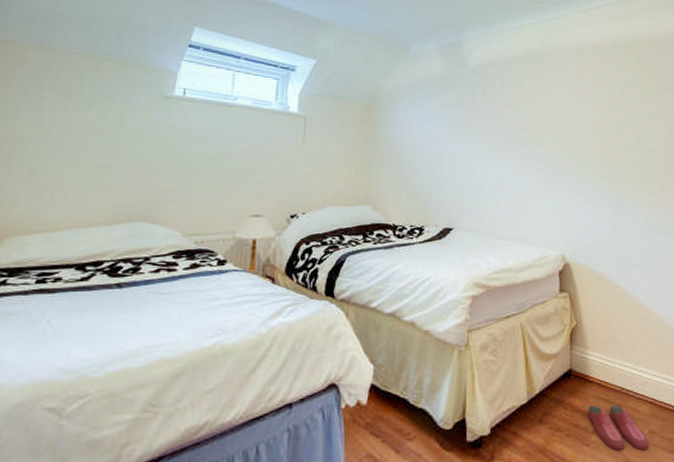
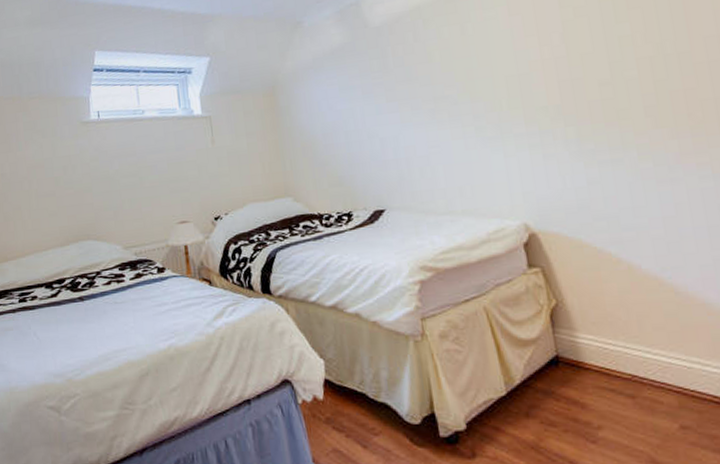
slippers: present [588,405,648,451] -> none [588,395,682,450]

